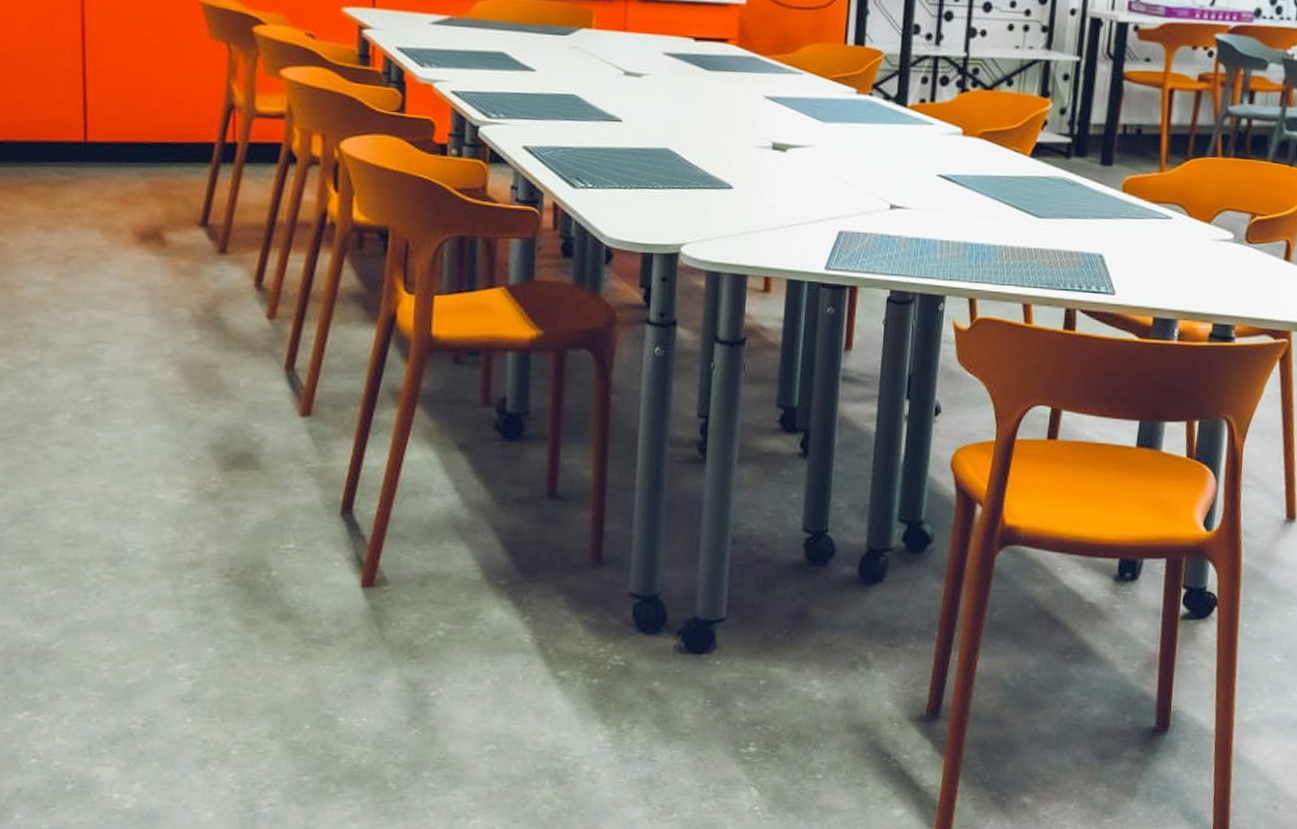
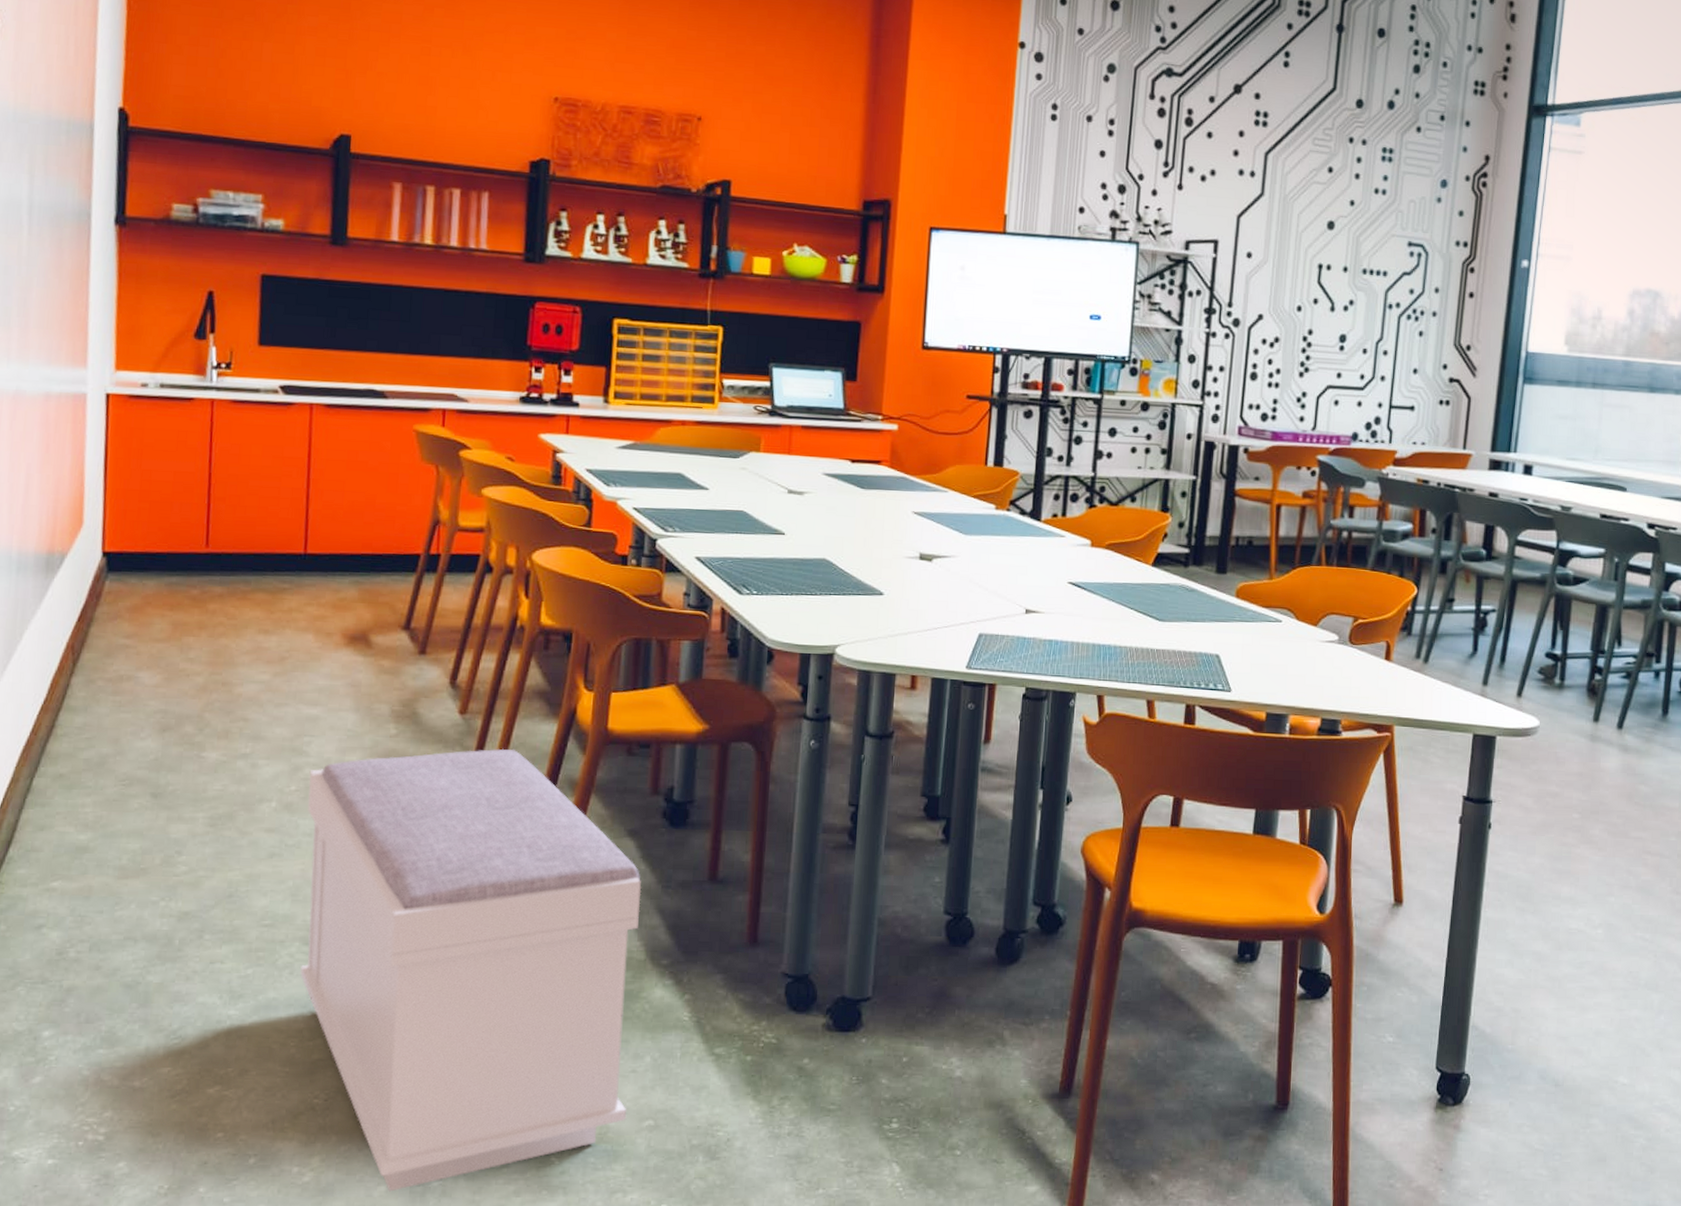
bench: none [104,356,475,818] -> present [300,748,642,1192]

